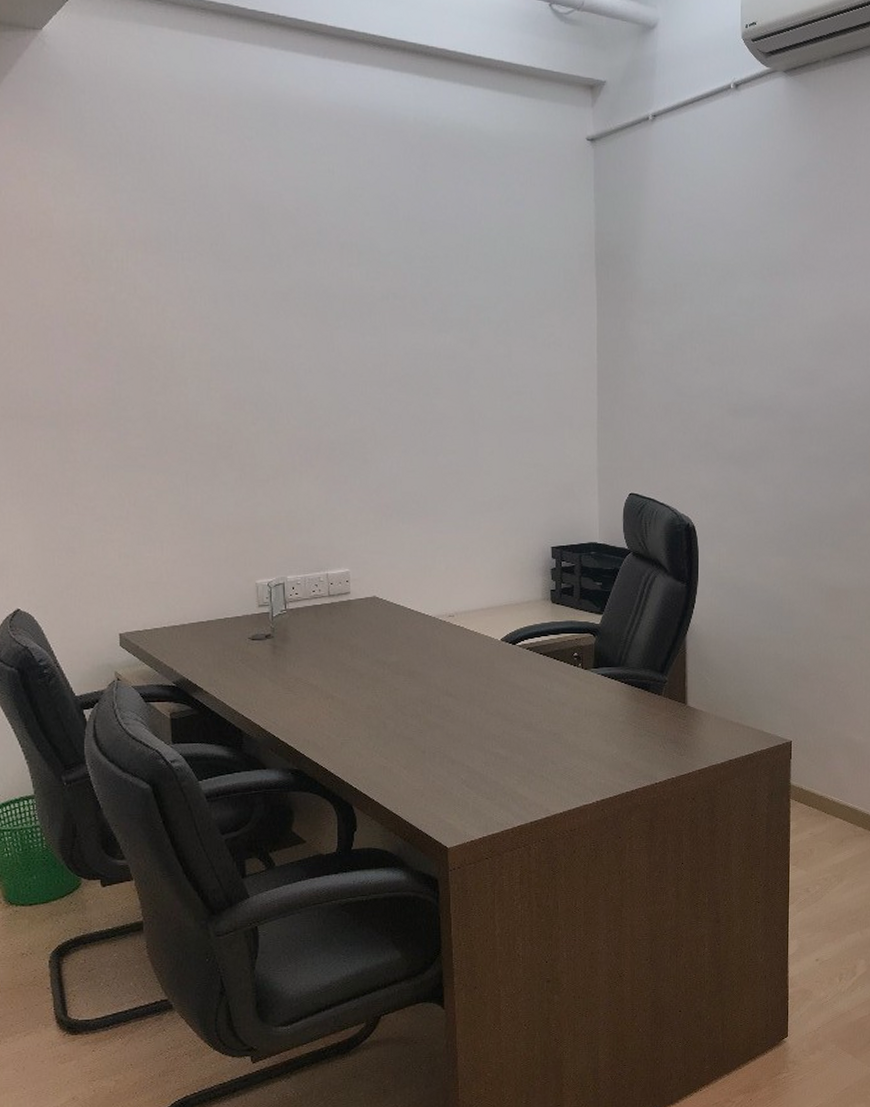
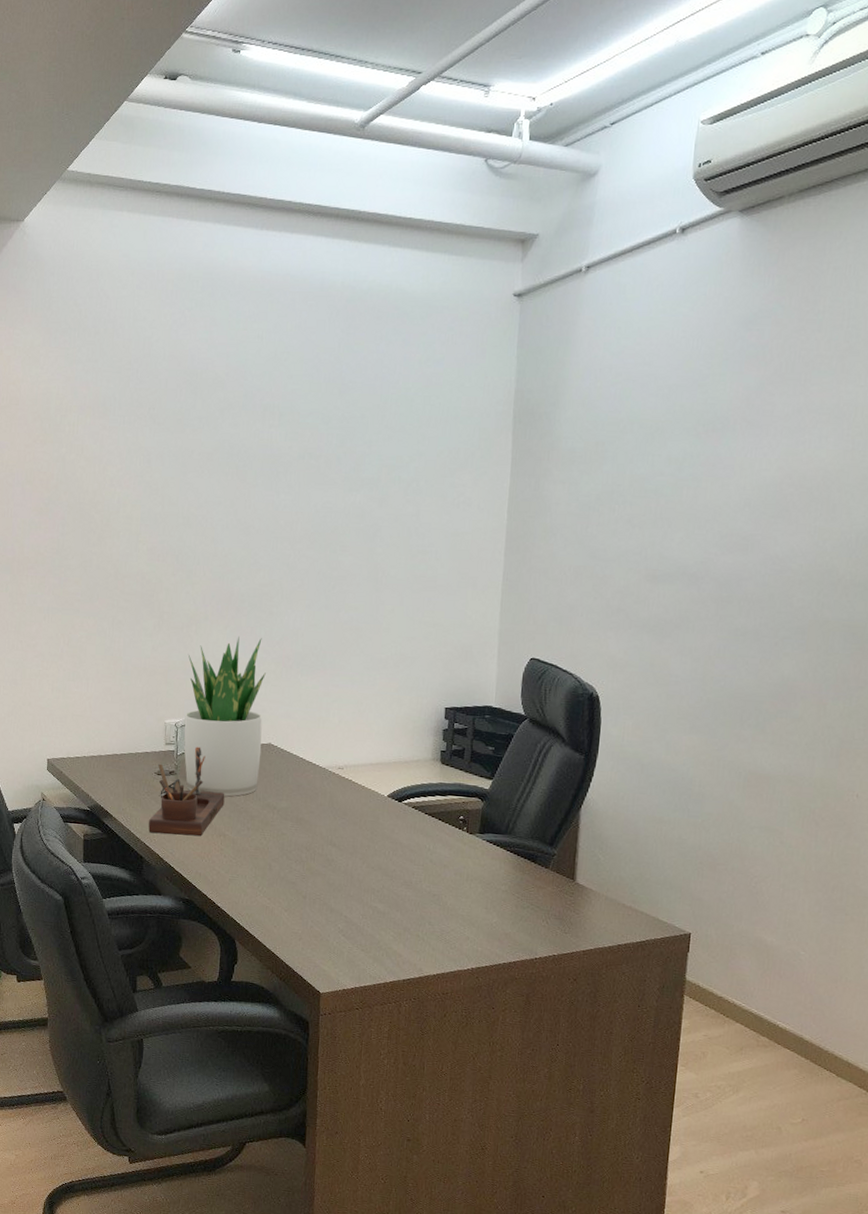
desk organizer: none [246,606,330,703] -> present [148,746,225,837]
planter: none [276,486,366,657] -> present [184,636,266,798]

